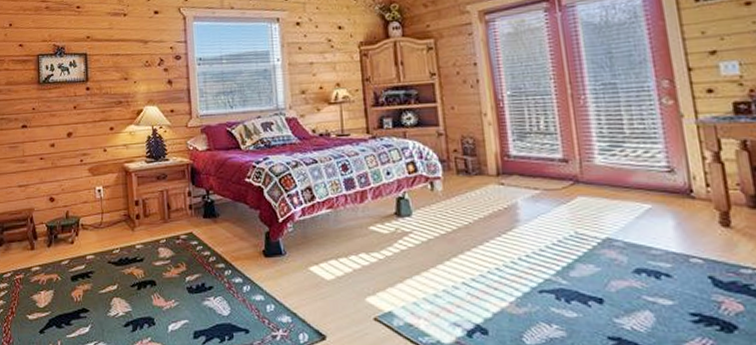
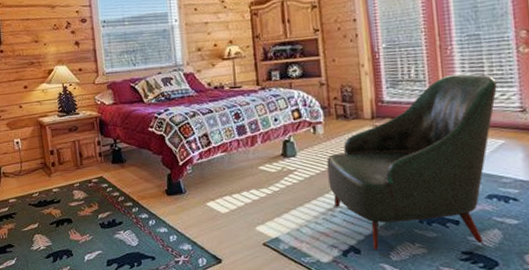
armchair: none [446,126,639,331] -> present [327,73,497,250]

